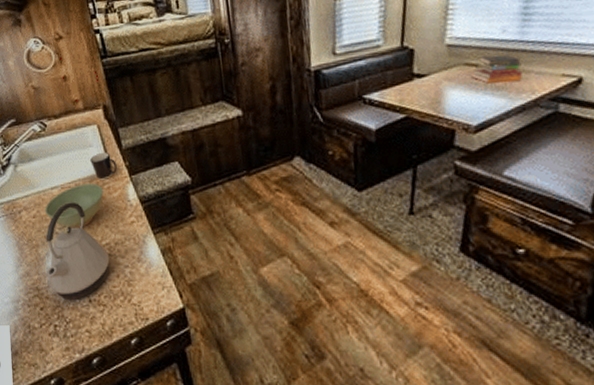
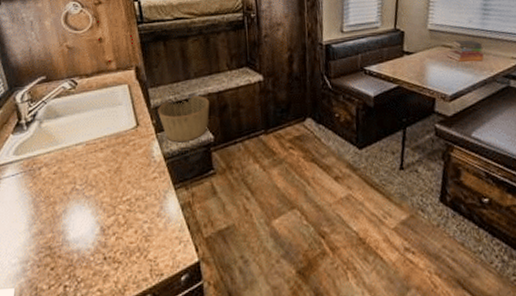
bowl: present [45,183,104,228] -> none [67,140,128,185]
kettle: present [45,202,110,301] -> none [62,158,129,259]
mug: present [90,151,117,180] -> none [118,110,144,137]
basket: none [130,134,185,186] -> present [158,95,210,143]

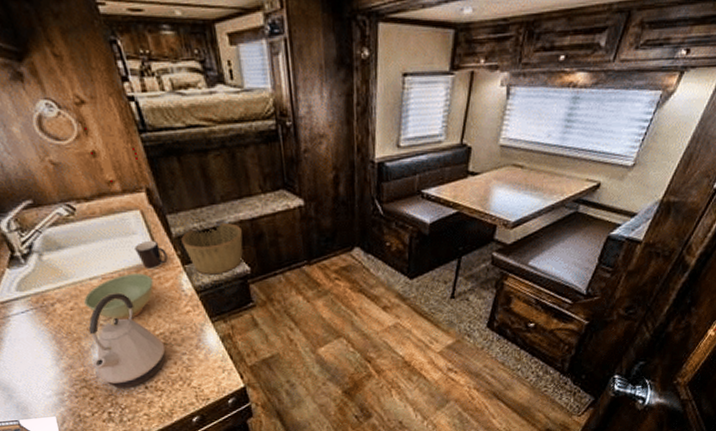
kettle: none [62,158,129,259] -> present [88,292,166,389]
bowl: none [67,140,128,185] -> present [84,273,154,320]
mug: none [118,110,144,137] -> present [135,240,168,270]
books: present [447,40,484,62] -> none [516,158,558,184]

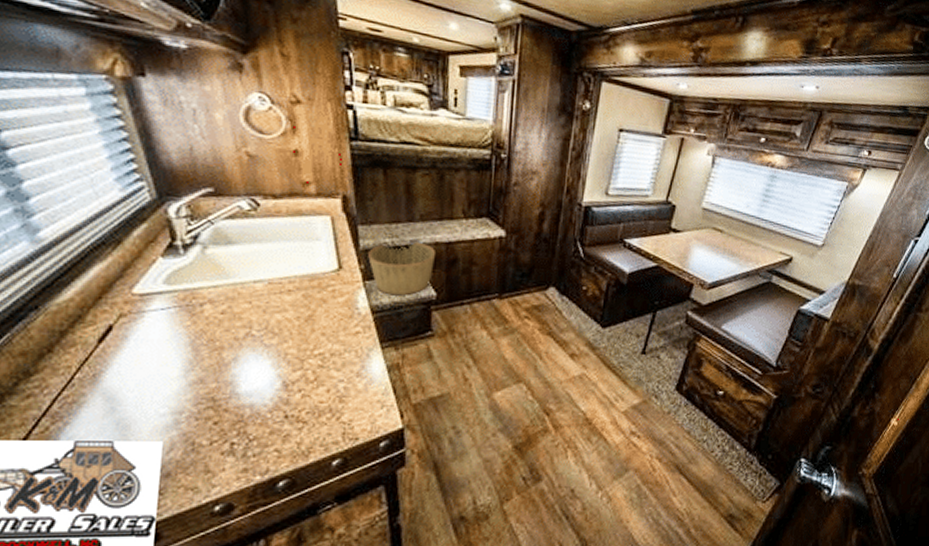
bowl: present [84,273,154,320] -> none [240,282,326,333]
kettle: present [88,292,166,389] -> none [230,301,321,416]
mug: present [135,240,168,270] -> none [314,249,349,281]

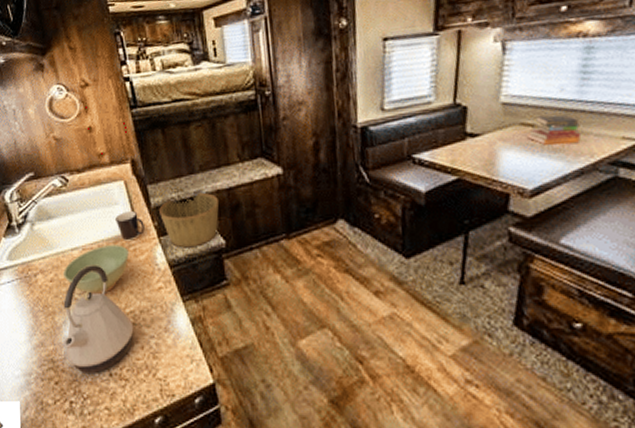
kettle: none [230,301,321,416] -> present [63,264,134,375]
bowl: none [240,282,326,333] -> present [63,245,129,294]
mug: none [314,249,349,281] -> present [115,210,145,241]
books: none [716,224,755,252] -> present [527,115,582,145]

